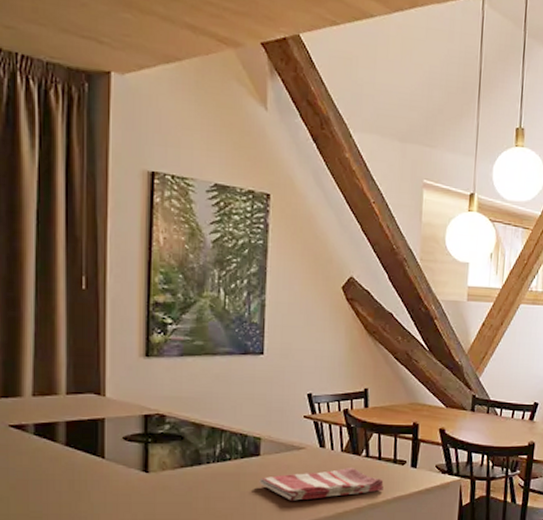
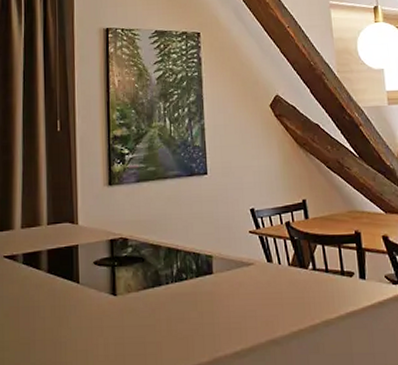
dish towel: present [259,468,384,501] -> none [214,282,335,320]

